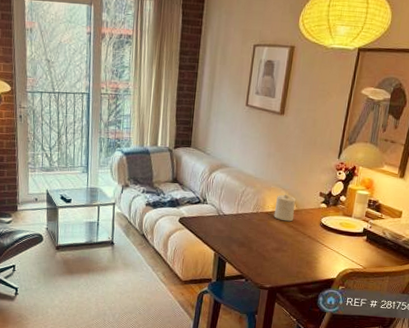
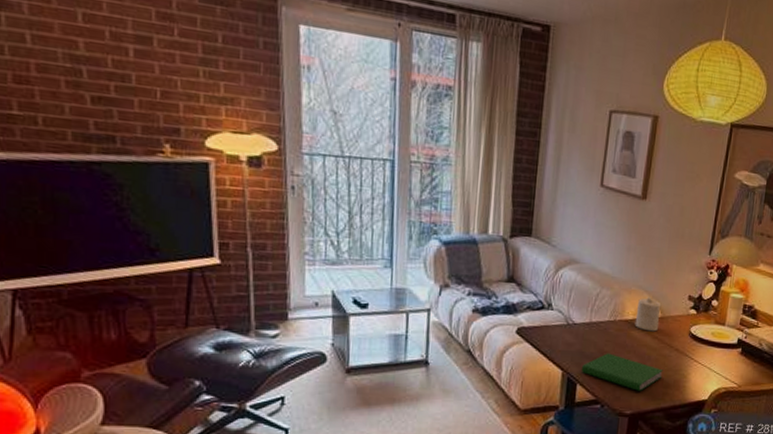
hardcover book: none [229,238,298,269] -> present [581,353,663,391]

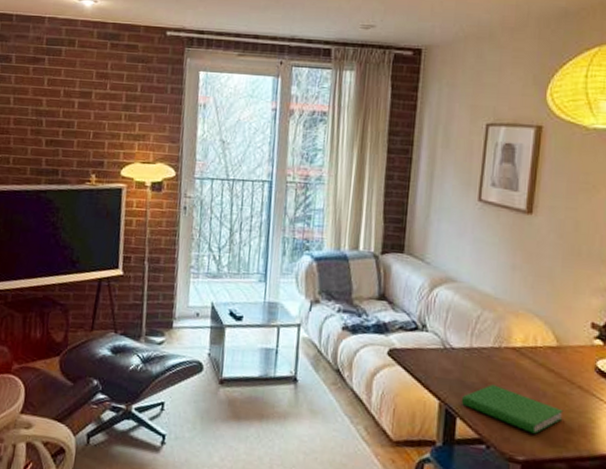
candle: present [635,296,662,332] -> none [524,321,557,364]

